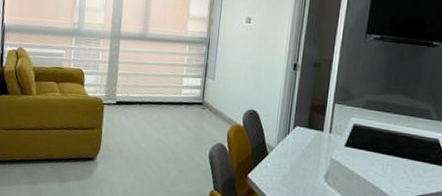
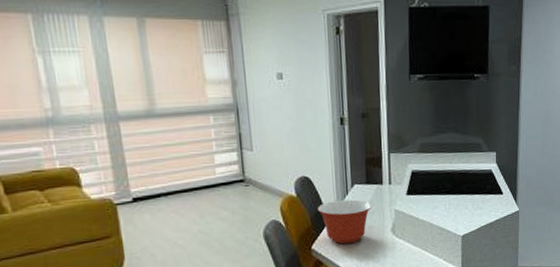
mixing bowl: none [258,137,310,181] -> present [317,199,372,244]

